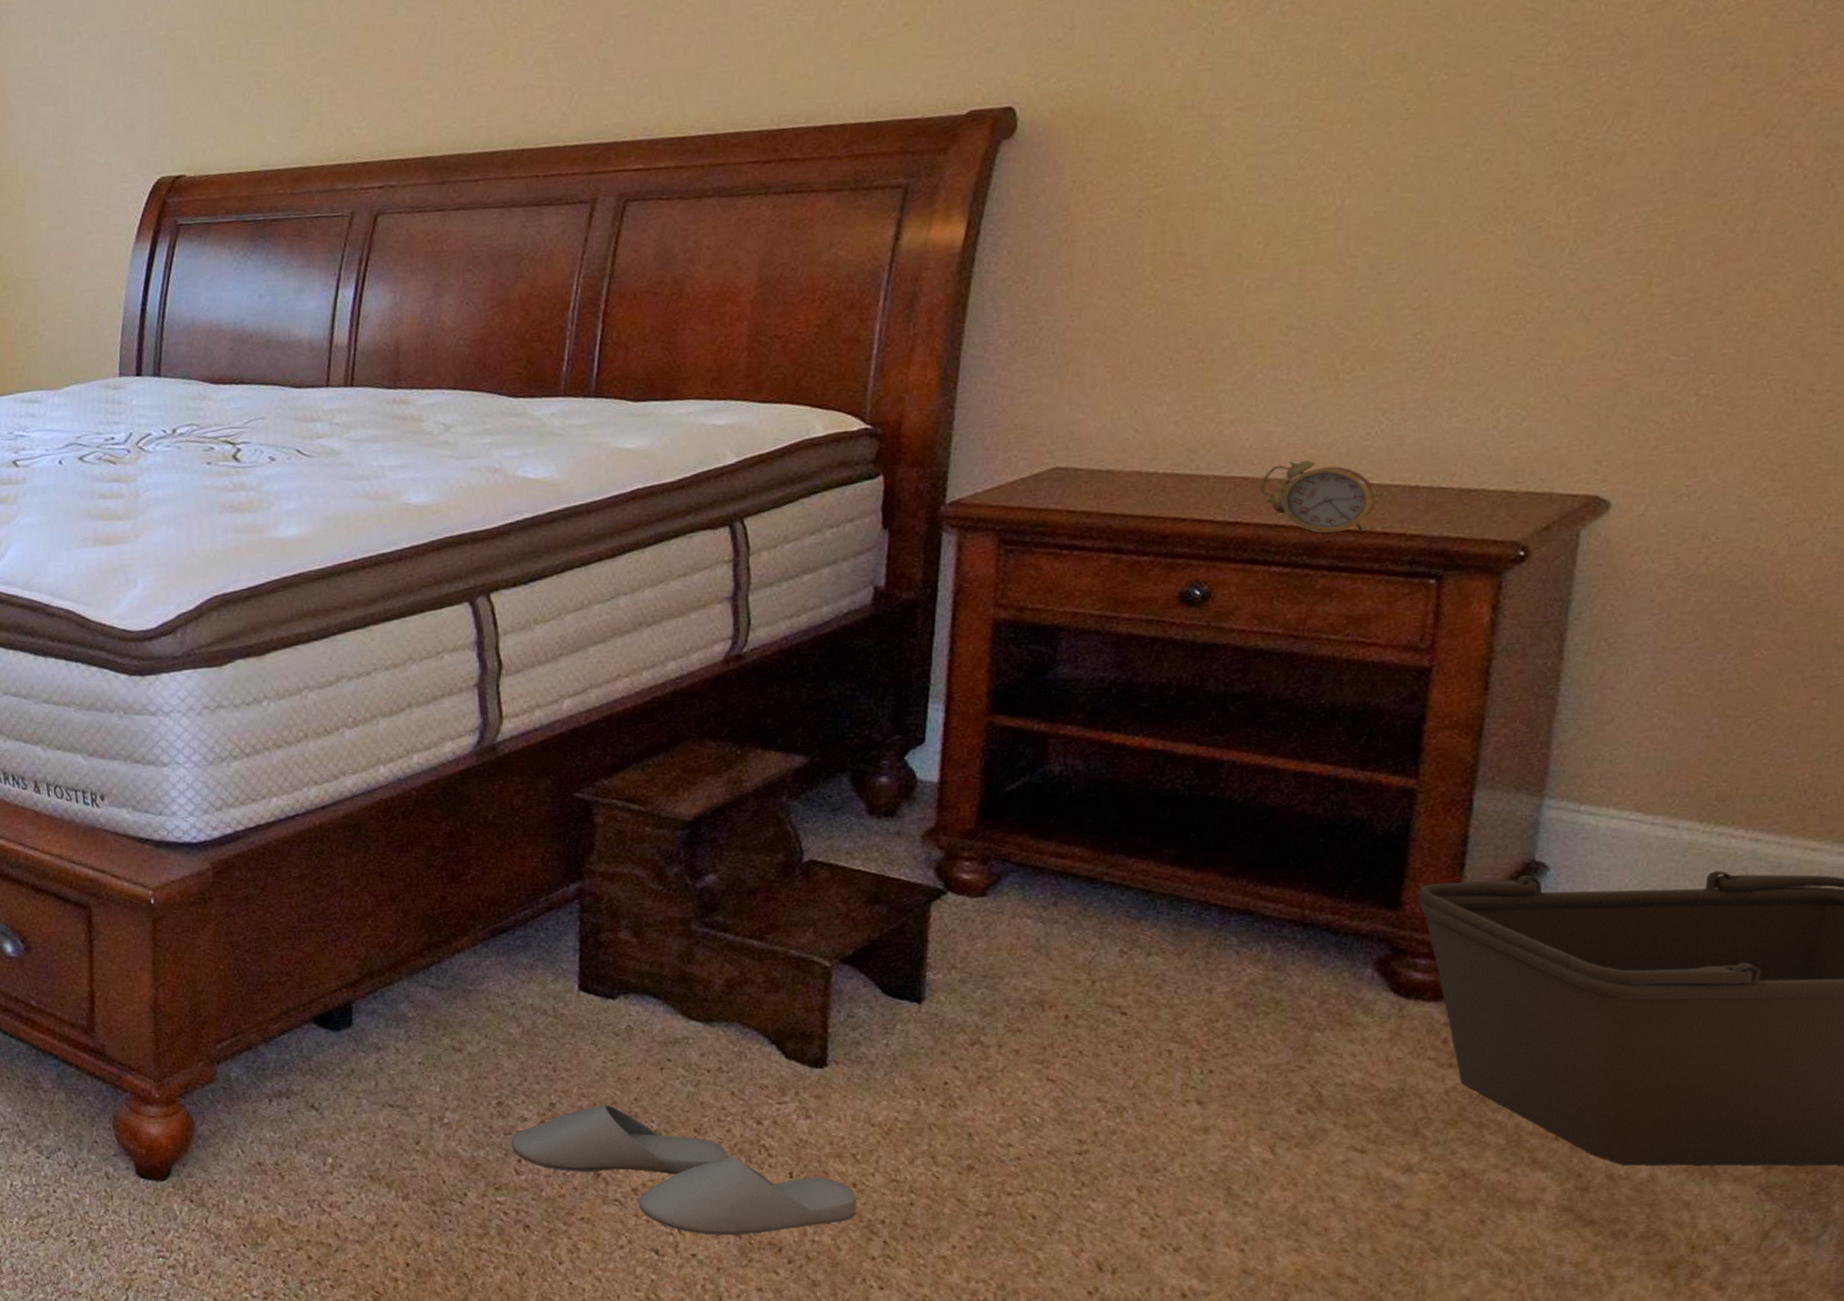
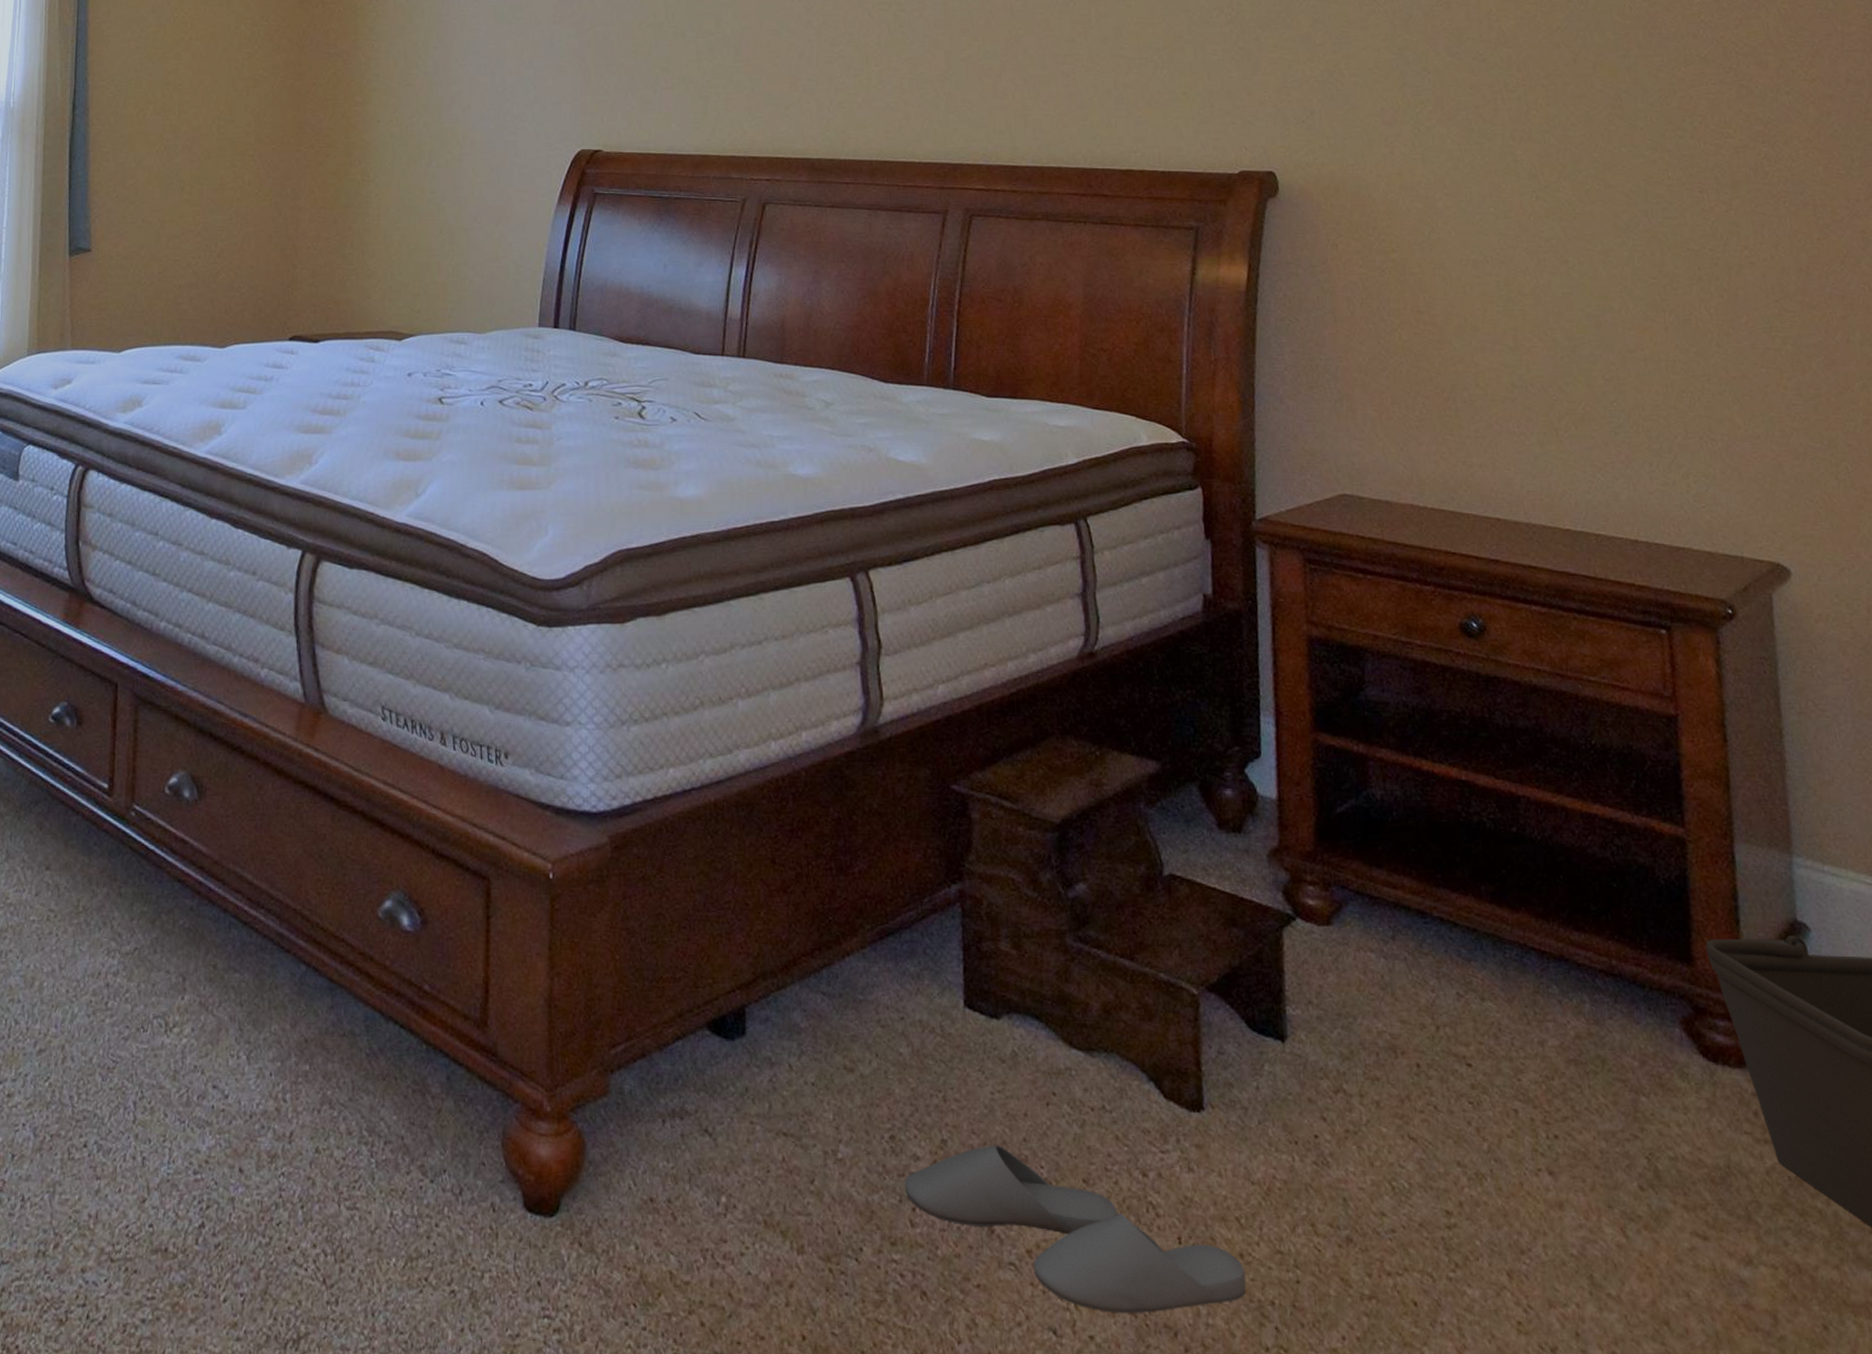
alarm clock: present [1260,460,1387,534] -> none [1511,507,1614,578]

